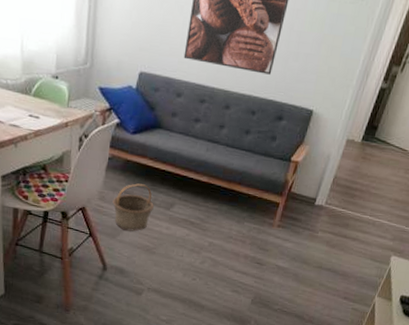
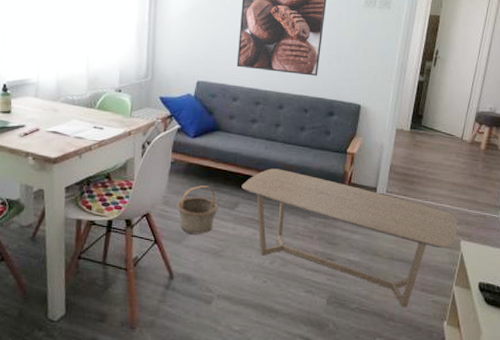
coffee table: none [178,171,392,312] -> present [241,168,458,307]

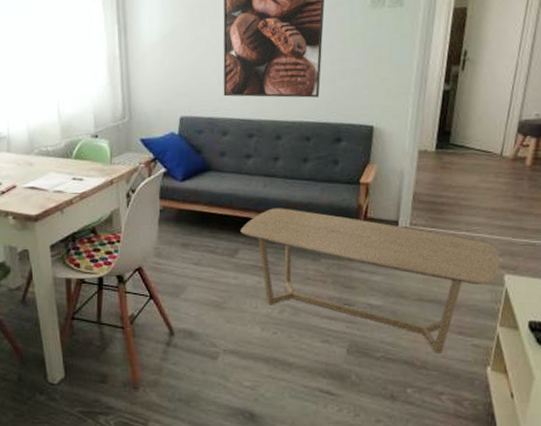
basket: present [177,185,218,235] -> none [170,233,216,287]

